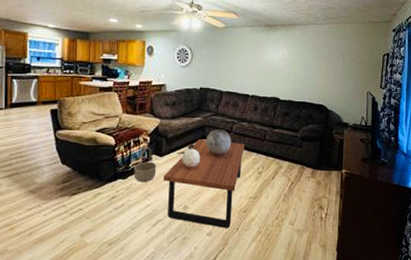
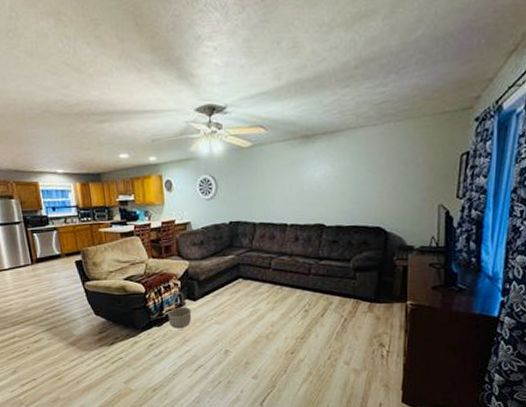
coffee table: present [163,139,245,228] -> none [200,279,287,371]
decorative sphere: present [177,142,200,168] -> none [211,283,237,311]
decorative globe: present [205,129,232,155] -> none [241,266,272,295]

